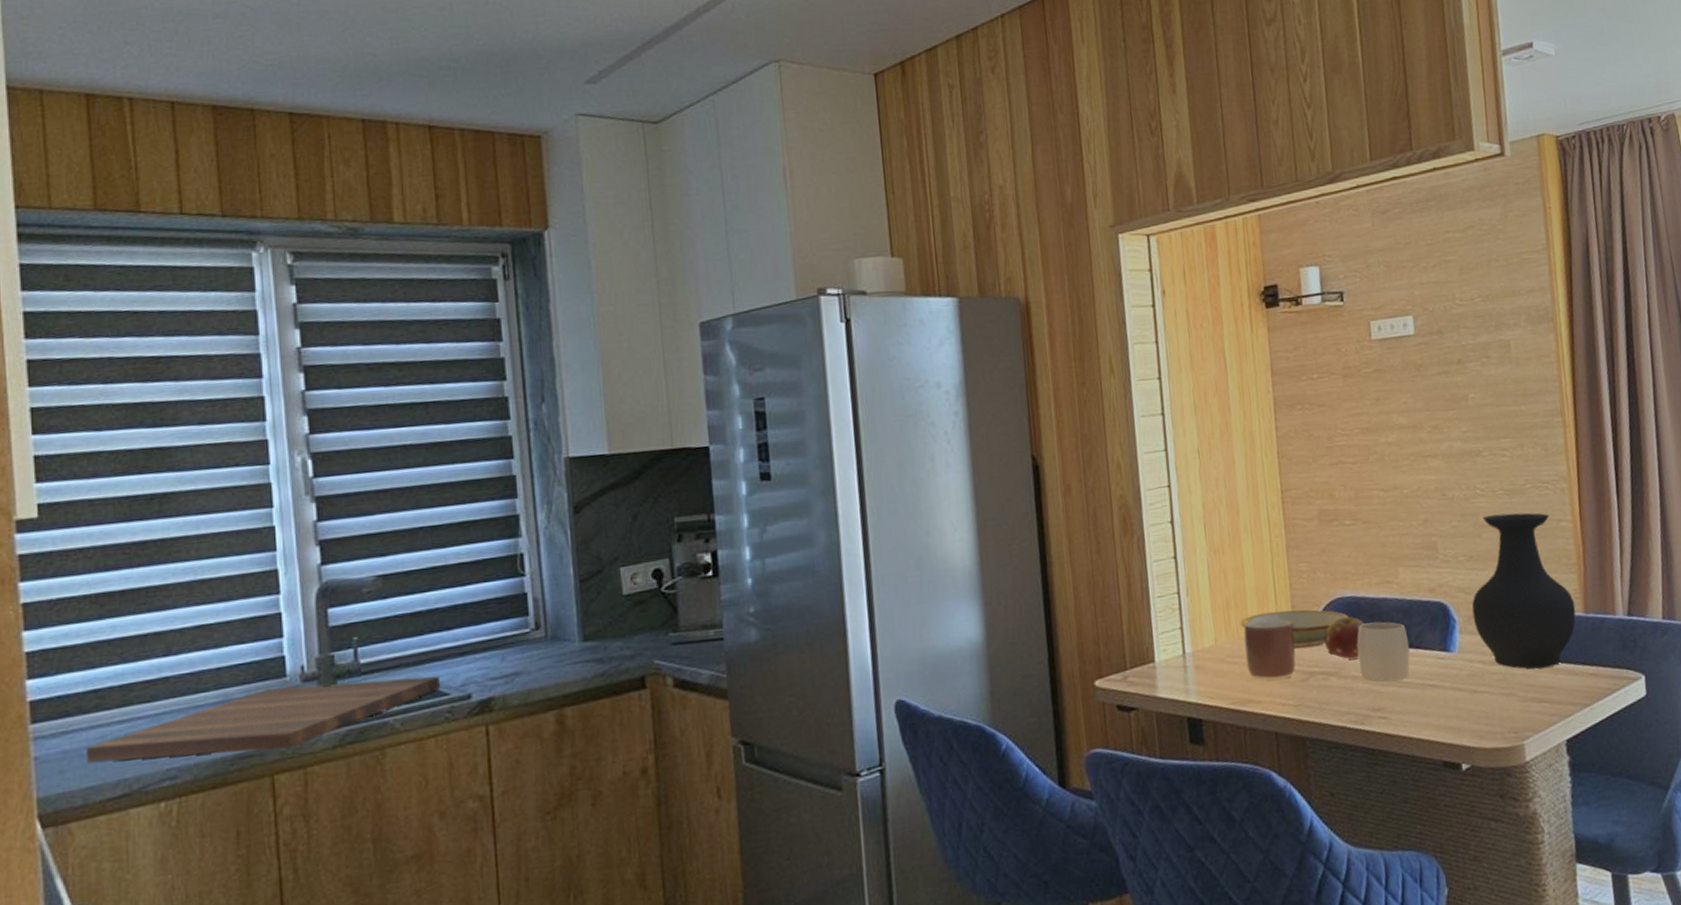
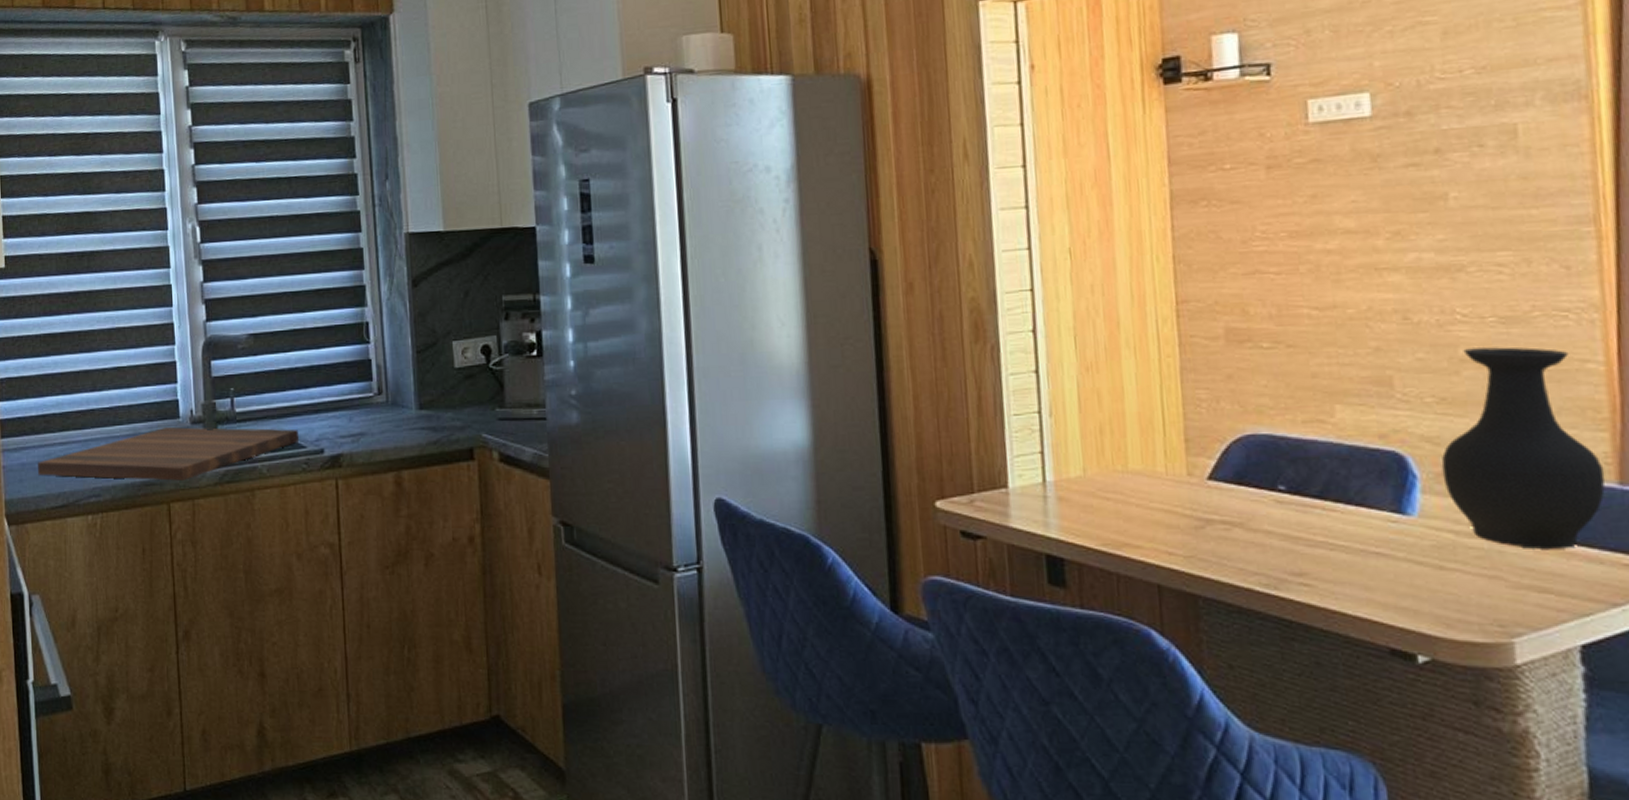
bowl: present [1240,609,1349,649] -> none [1116,443,1262,491]
mug: present [1243,618,1296,681] -> none [1120,452,1189,525]
fruit: present [1324,617,1364,660] -> none [1228,459,1284,510]
mug: present [1356,621,1410,683] -> none [1271,468,1348,543]

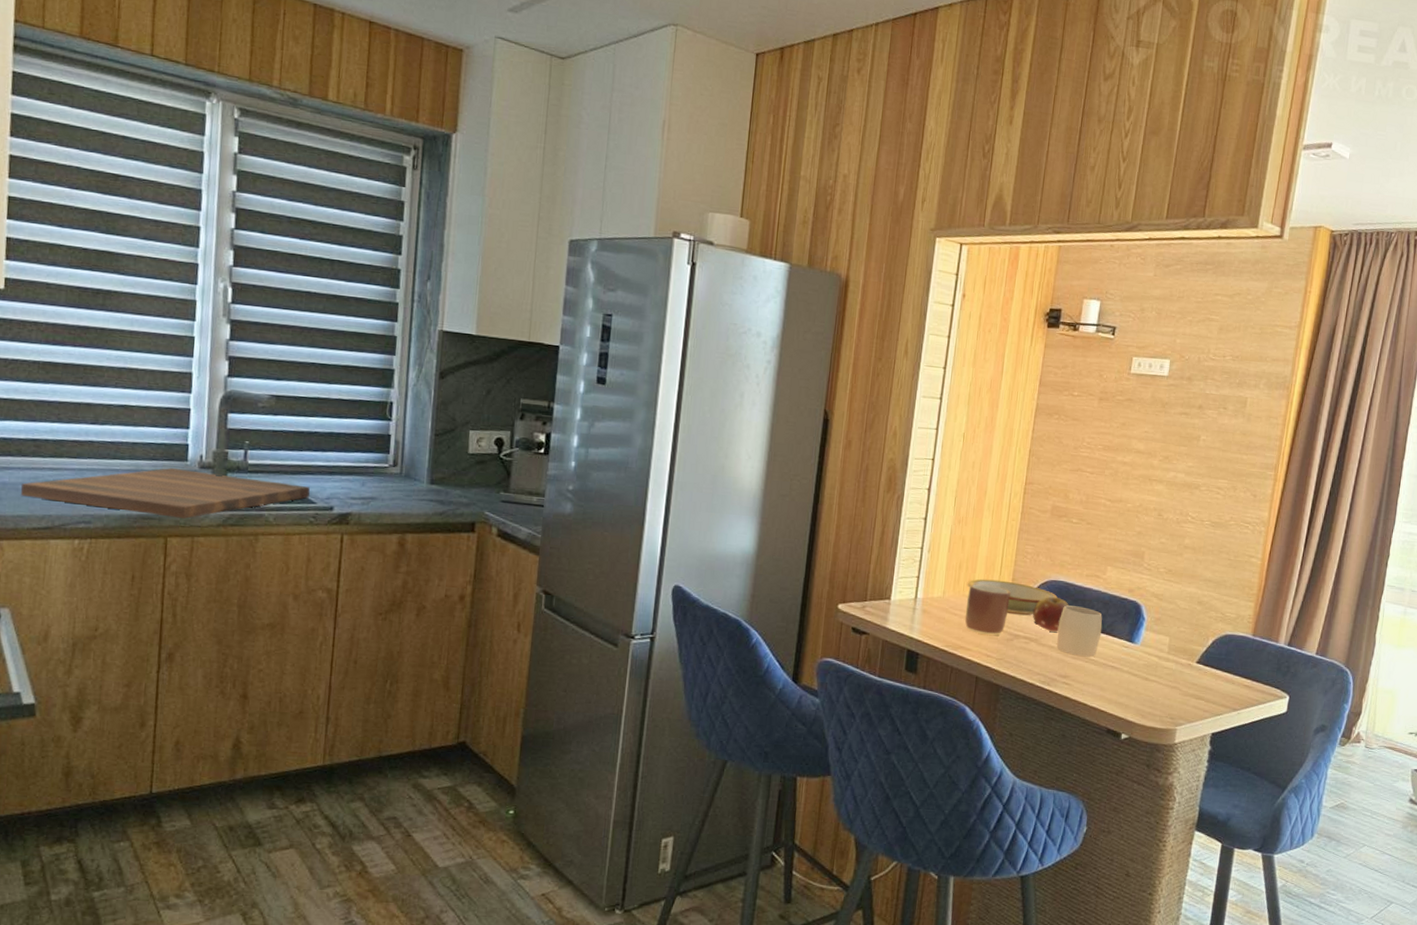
bowl: none [1116,443,1262,491] -> present [967,578,1057,616]
mug: none [1120,452,1189,525] -> present [964,584,1011,636]
fruit: none [1228,459,1284,510] -> present [1033,597,1069,632]
mug: none [1271,468,1348,543] -> present [1056,605,1103,658]
vase: present [1441,347,1606,549] -> none [1159,539,1247,673]

